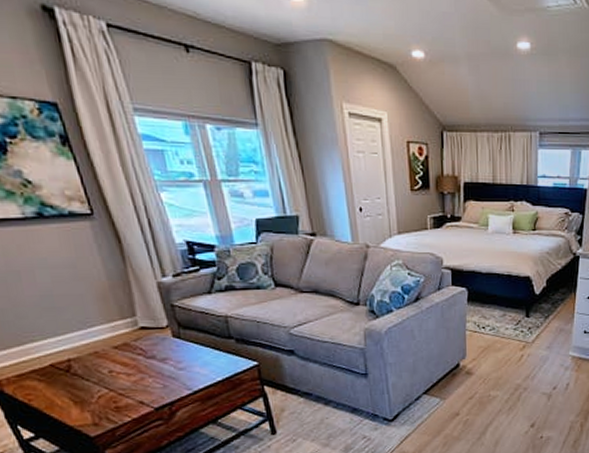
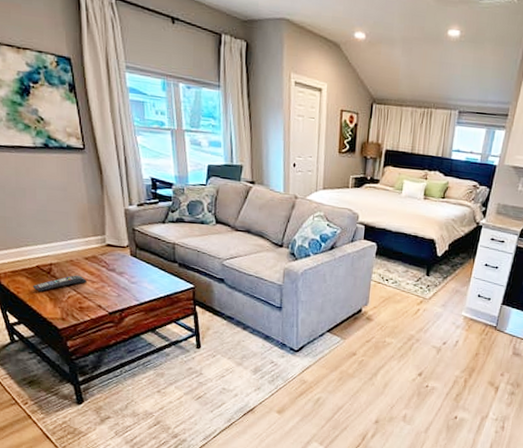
remote control: none [47,369,121,395] -> present [32,275,87,291]

